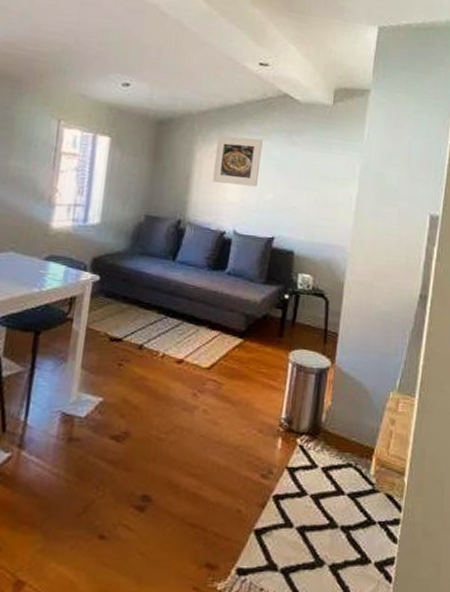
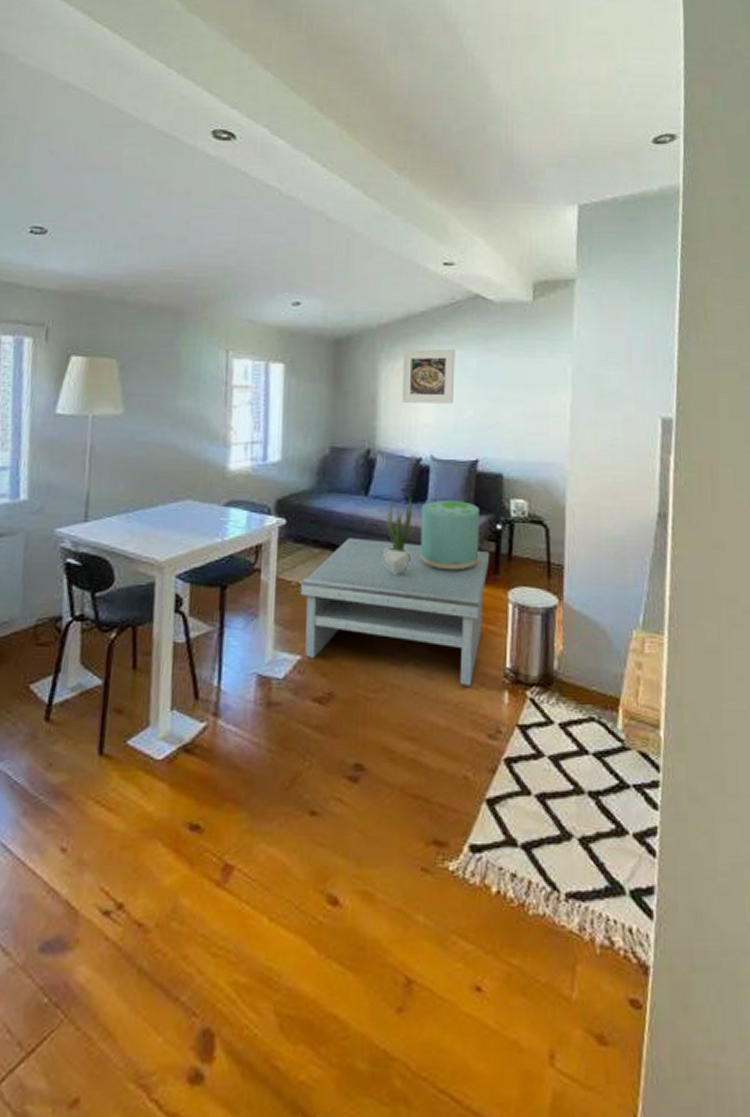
coffee table: none [106,296,277,432] -> present [299,537,490,686]
potted plant: none [183,264,215,332] -> present [383,497,416,574]
decorative container: none [216,269,271,331] -> present [420,500,479,569]

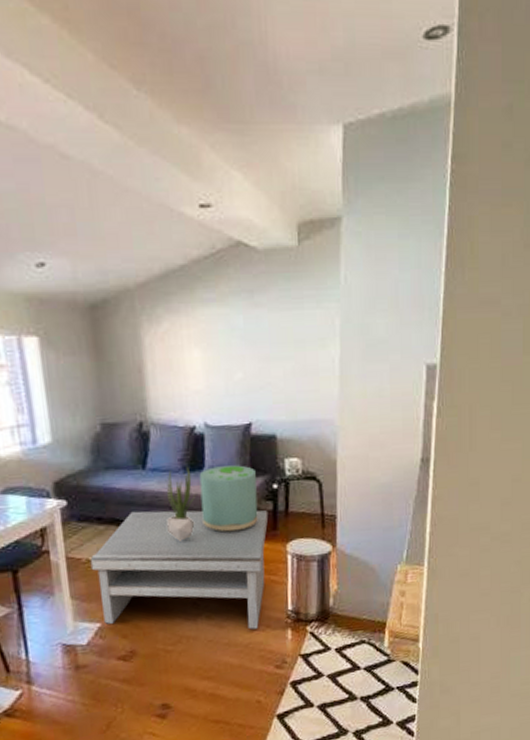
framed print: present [401,348,455,404] -> none [165,306,223,370]

